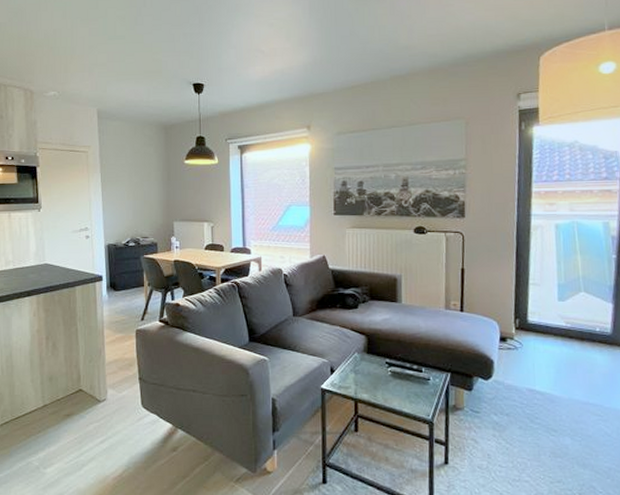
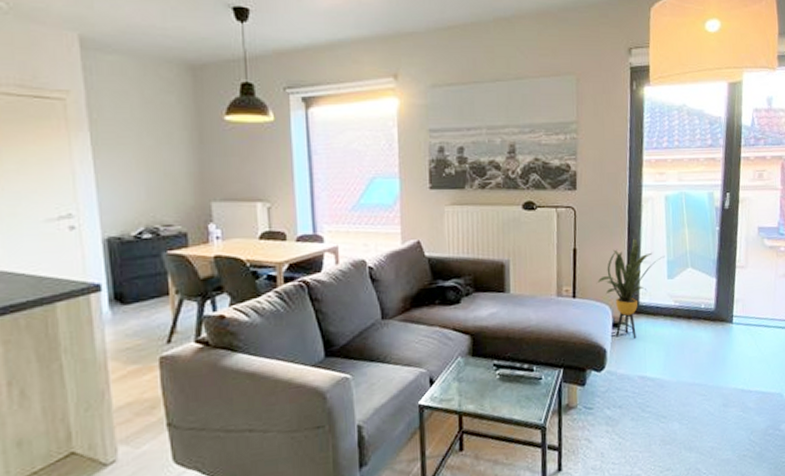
house plant: none [484,262,556,353] -> present [597,238,665,338]

